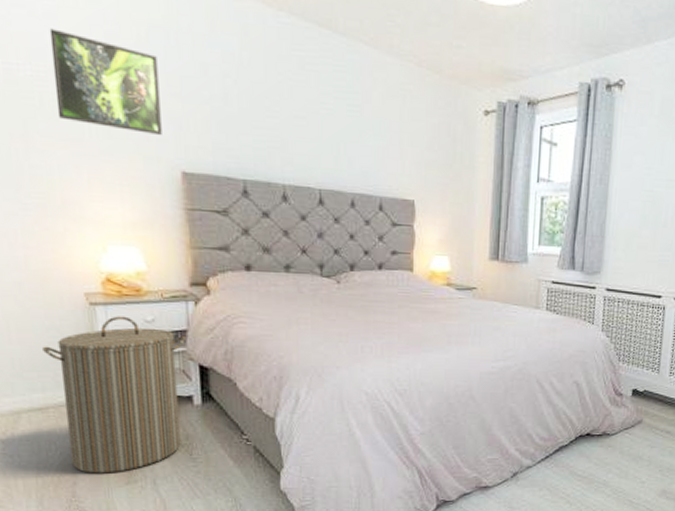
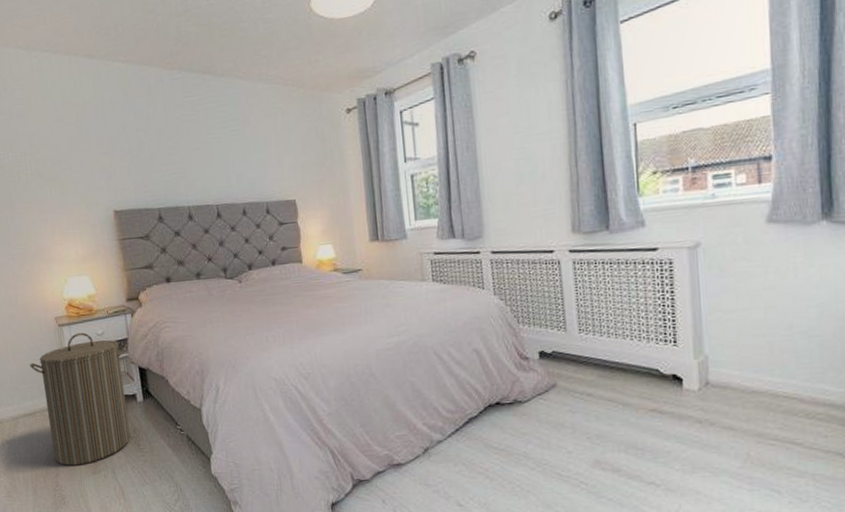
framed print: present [49,28,162,136] -> none [21,123,98,188]

